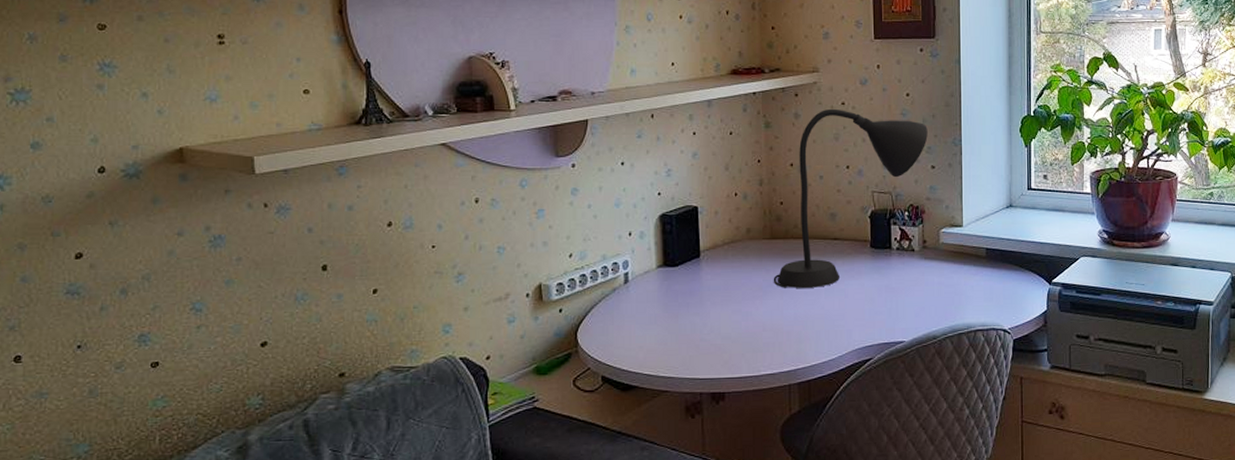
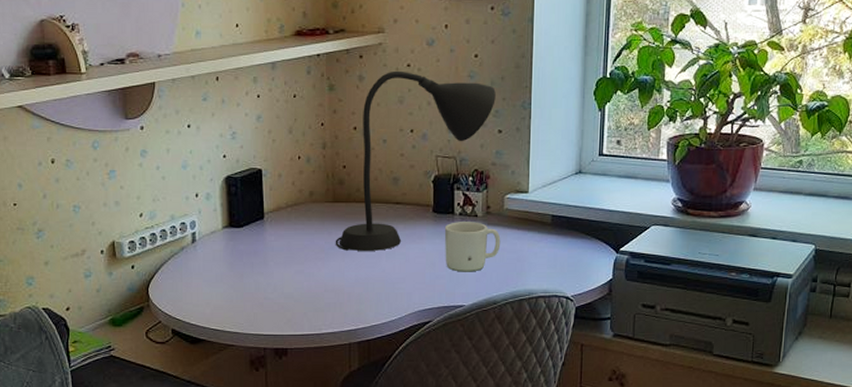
mug: none [882,256,938,307] -> present [444,222,501,272]

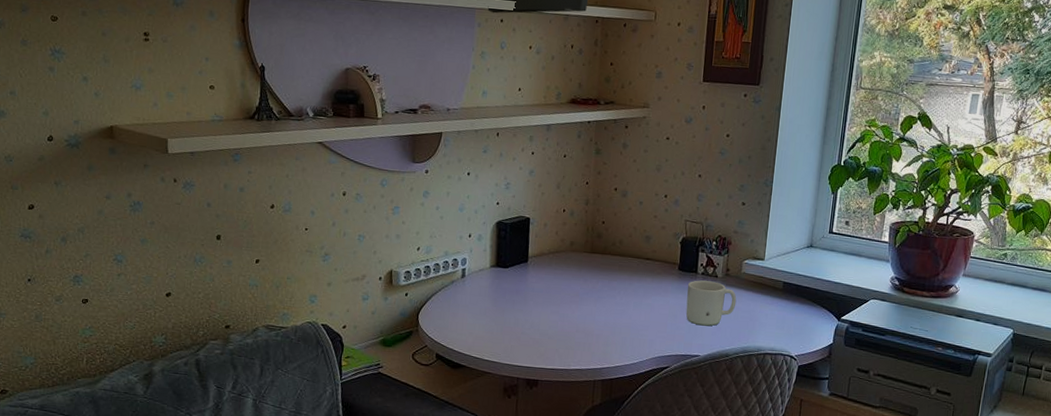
desk lamp: present [335,70,496,251] -> none [589,142,743,300]

